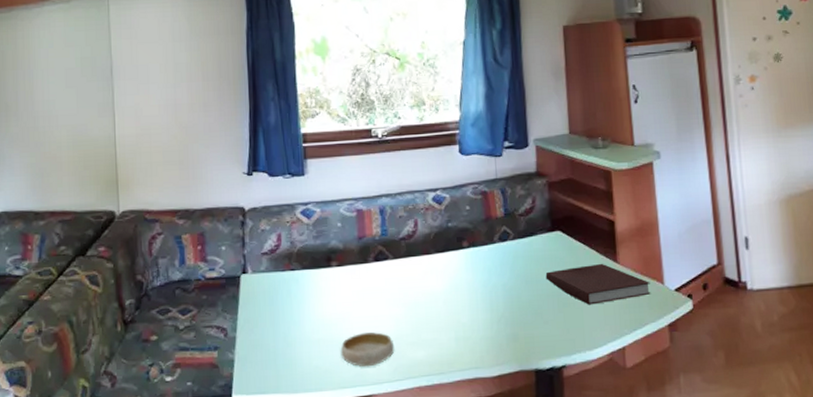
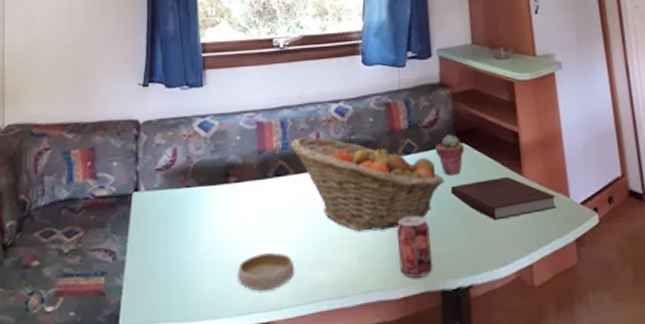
fruit basket: none [389,224,540,314] -> present [291,136,445,231]
beverage can: none [492,300,527,358] -> present [396,216,433,278]
potted succulent: none [530,223,560,261] -> present [434,135,465,175]

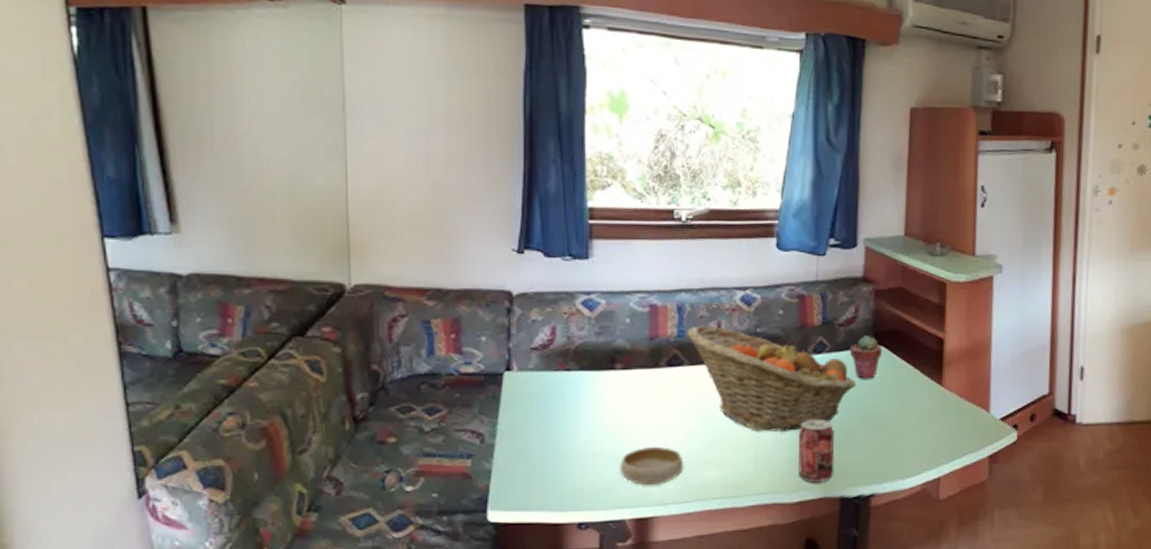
notebook: present [450,176,557,220] -> none [862,385,975,430]

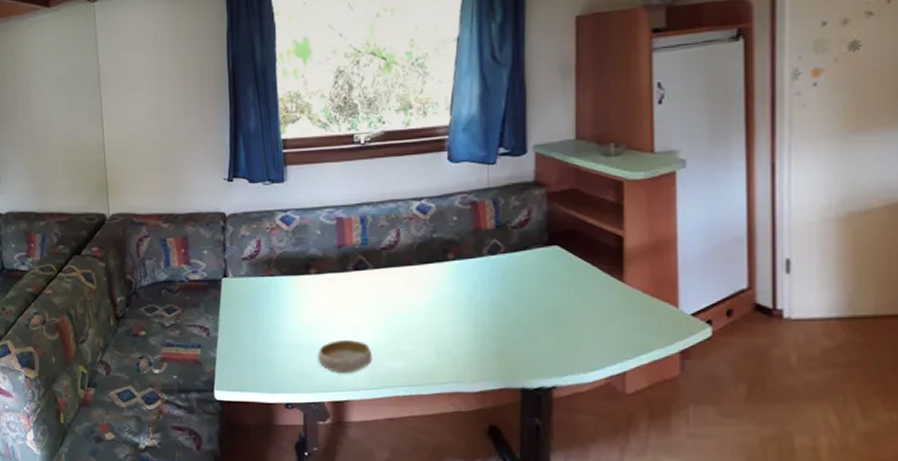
fruit basket: present [687,325,856,432] -> none [370,233,533,327]
beverage can: present [797,419,835,483] -> none [477,316,514,374]
potted succulent: present [849,336,883,379] -> none [523,236,558,277]

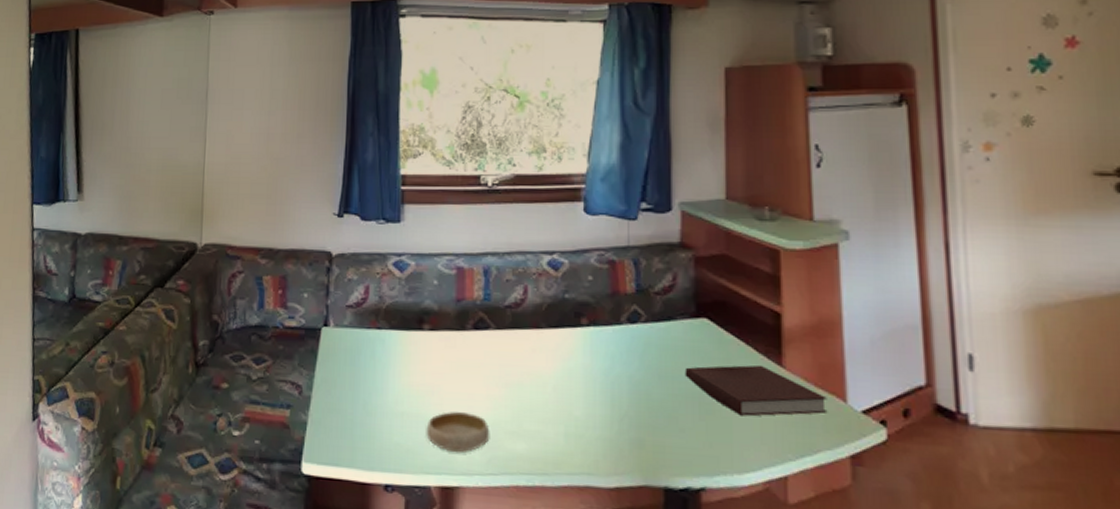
notebook: none [538,282,662,326] -> present [685,364,828,417]

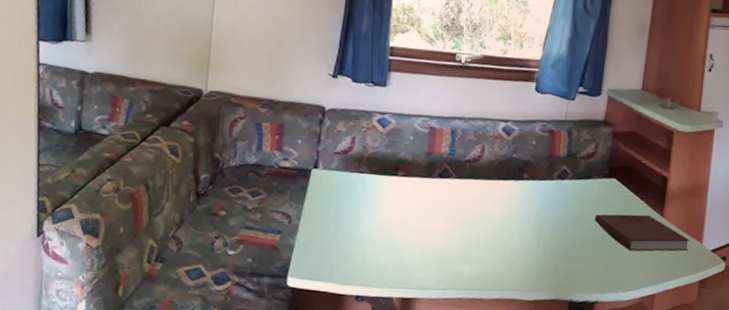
bowl: present [426,412,490,453] -> none [393,241,444,273]

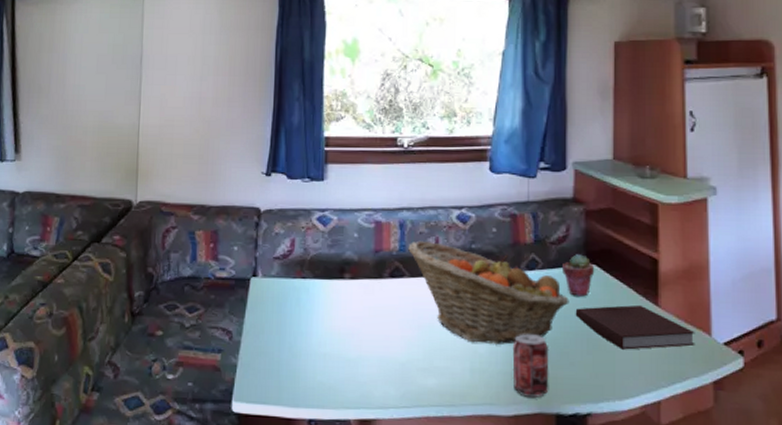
fruit basket: none [457,147,591,241] -> present [408,240,569,344]
beverage can: none [536,233,570,287] -> present [512,334,549,398]
potted succulent: none [587,169,615,205] -> present [561,254,595,297]

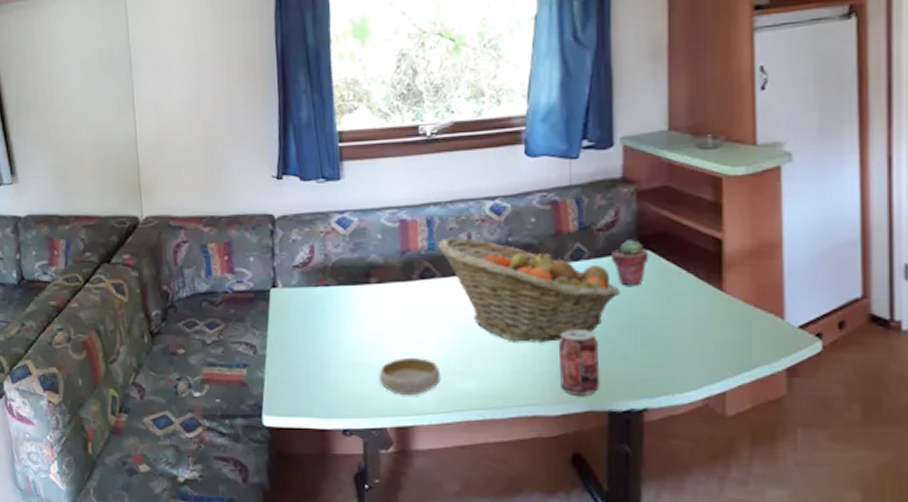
bowl: none [346,352,404,389] -> present [379,358,441,396]
notebook: present [575,304,695,350] -> none [627,290,766,340]

